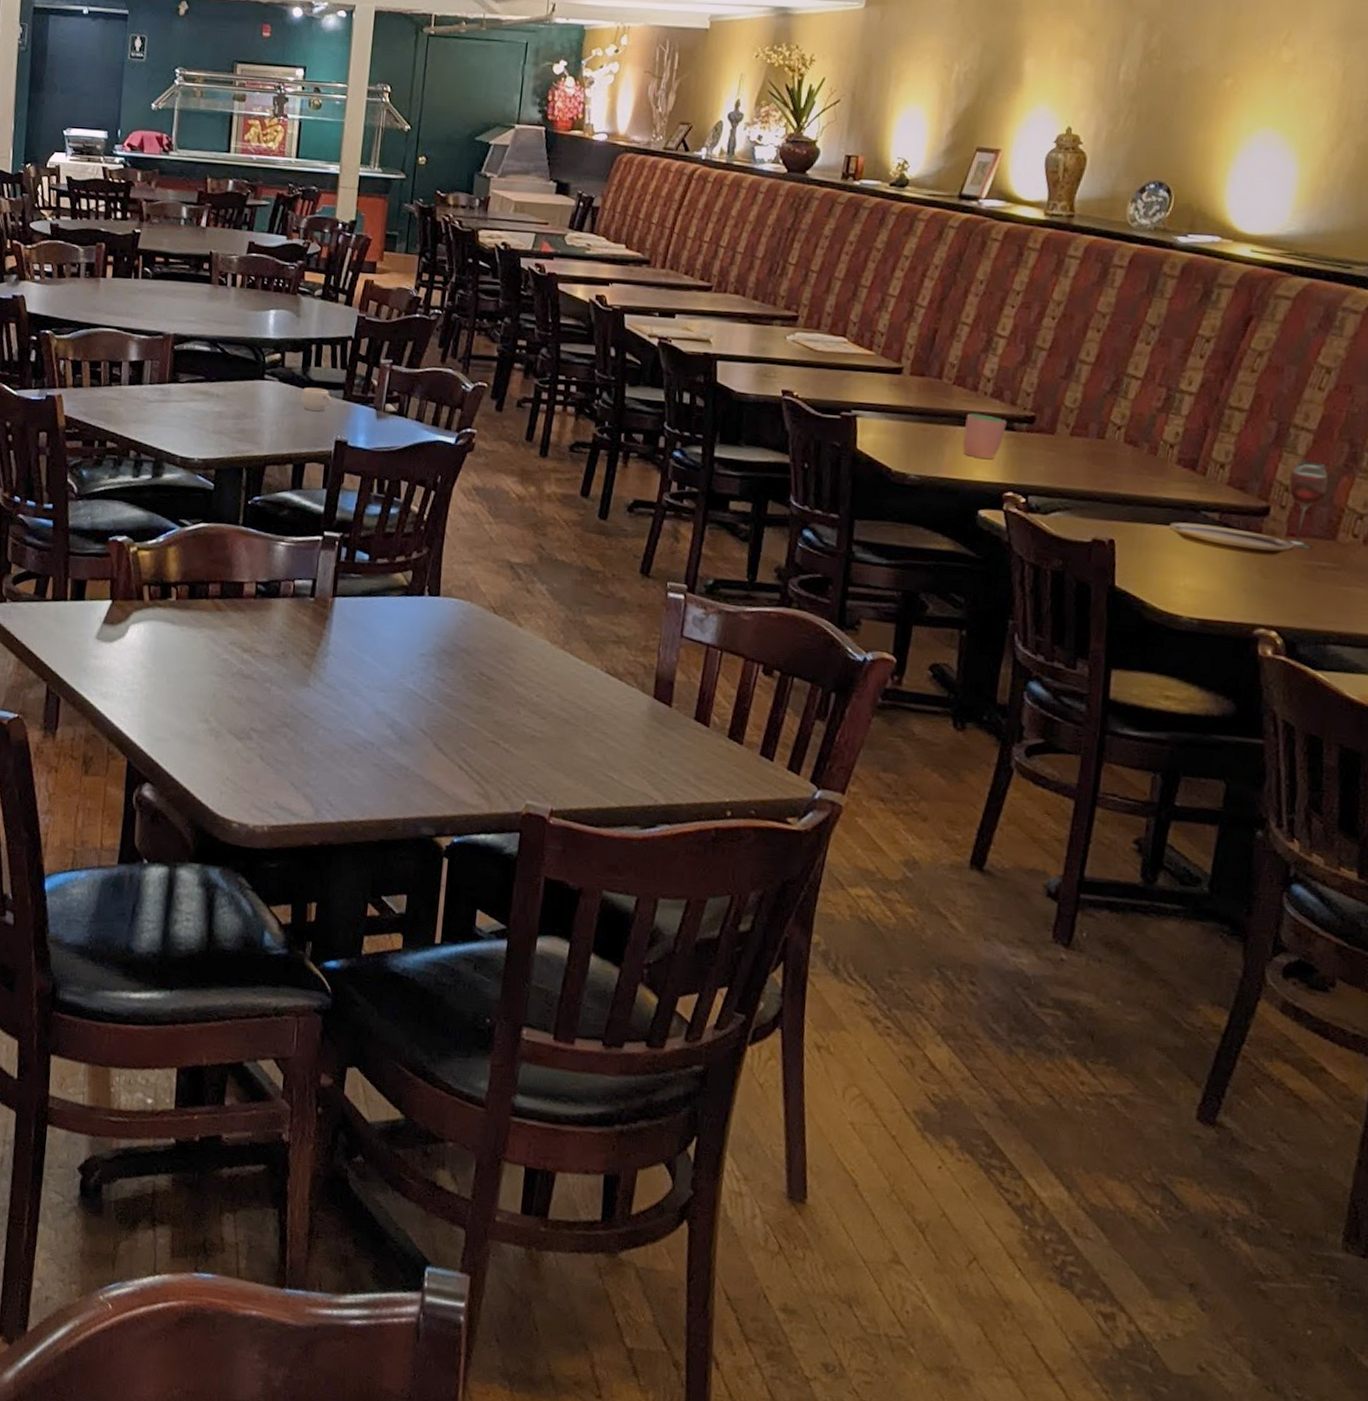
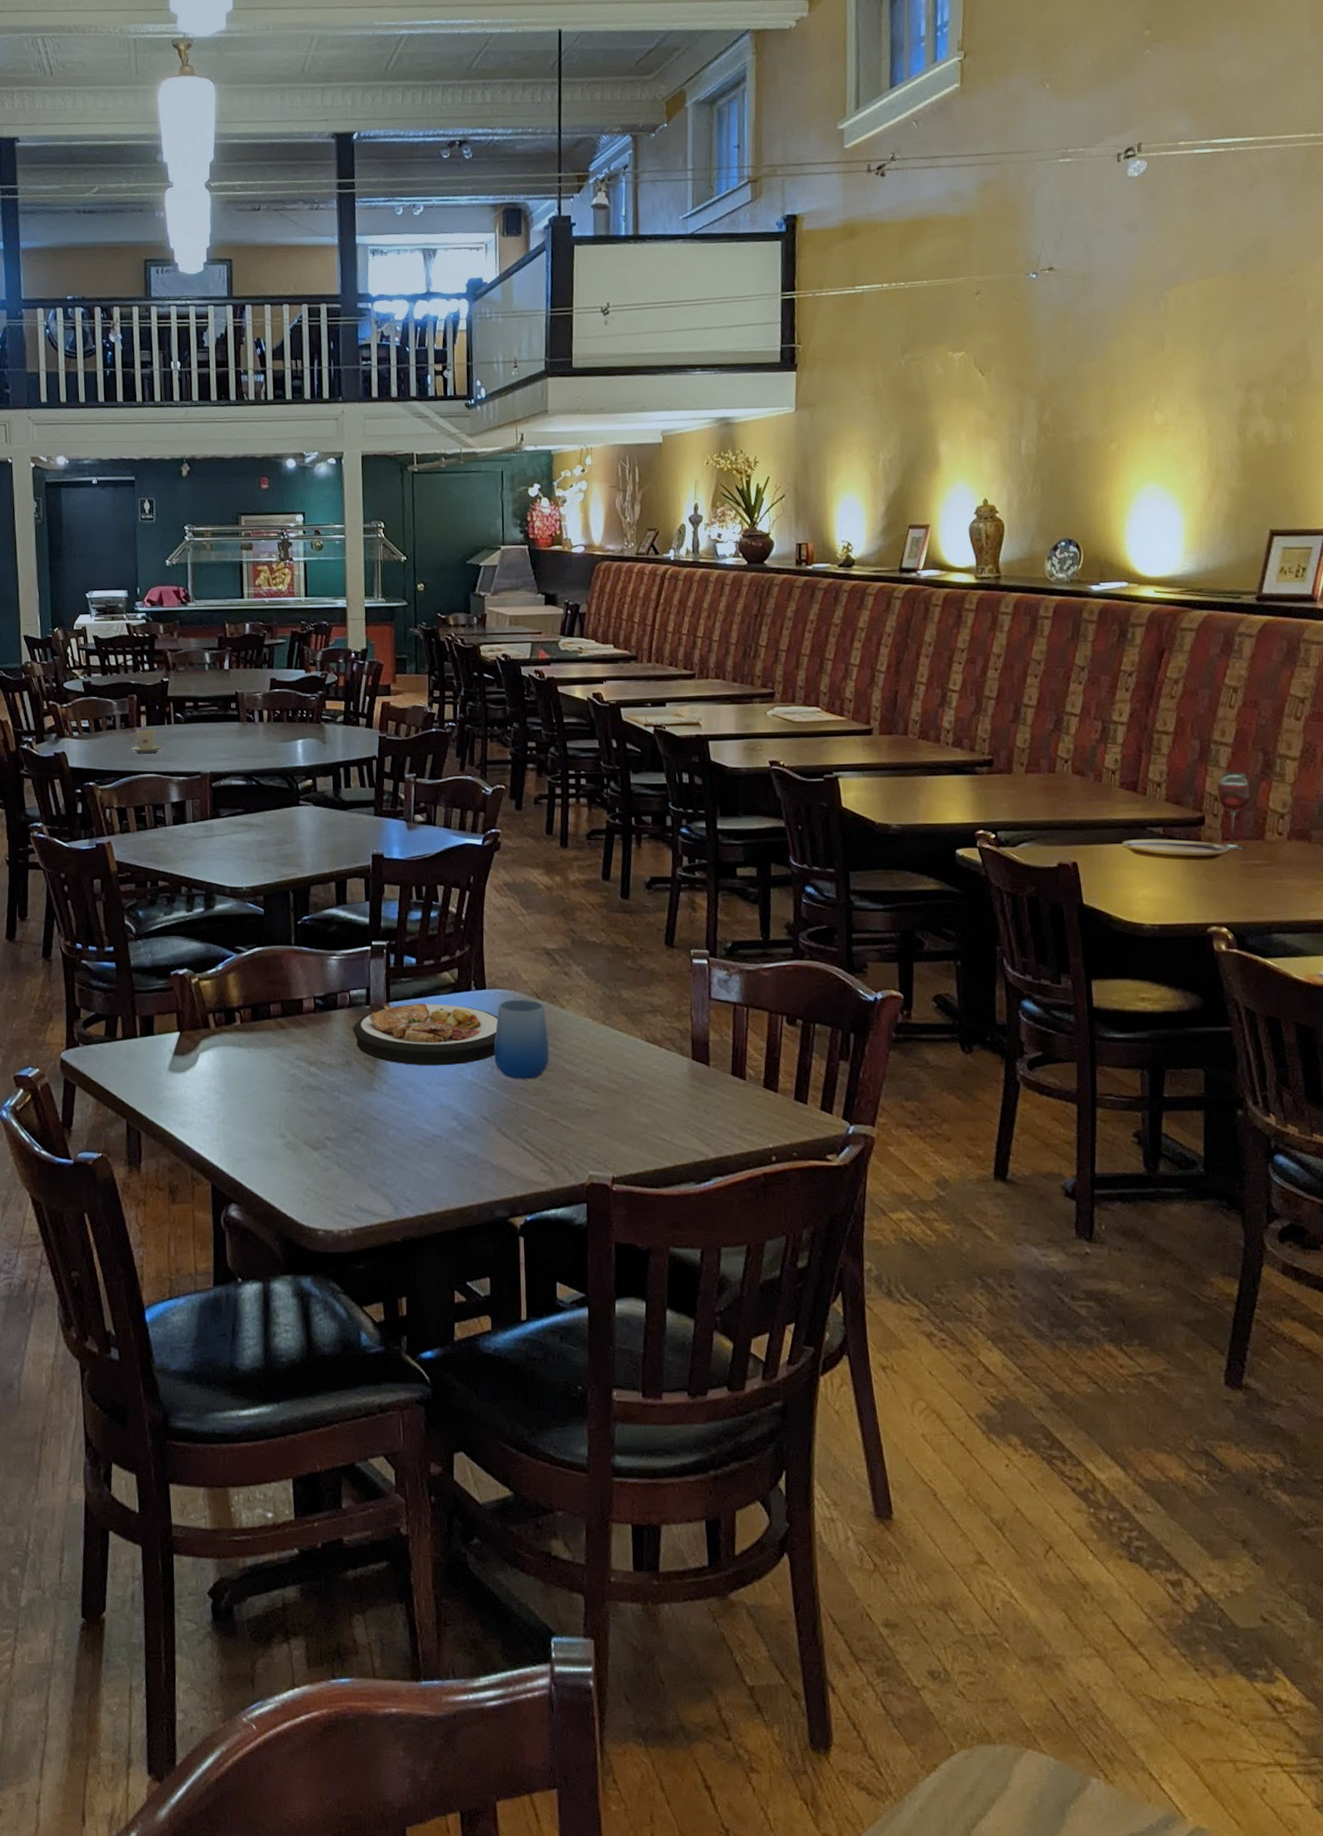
teacup: none [93,281,127,307] -> present [130,730,163,753]
plate: none [293,600,450,672] -> present [352,1003,499,1066]
cup: present [300,387,331,412] -> none [335,807,364,830]
cup: none [439,611,501,696] -> present [494,999,549,1080]
cup: present [962,413,1007,460] -> none [933,763,970,803]

